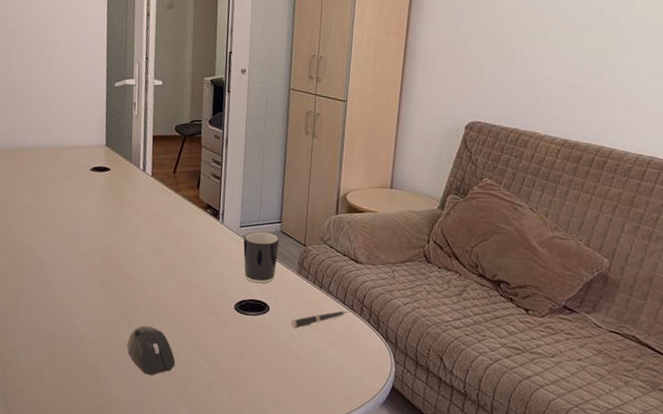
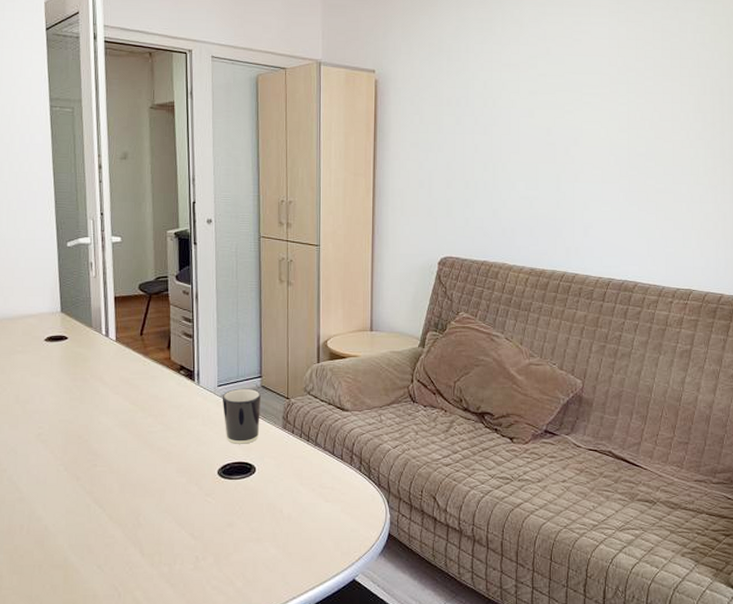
mouse: present [126,325,176,376] -> none [100,505,157,560]
pen: present [291,310,350,329] -> none [280,461,340,487]

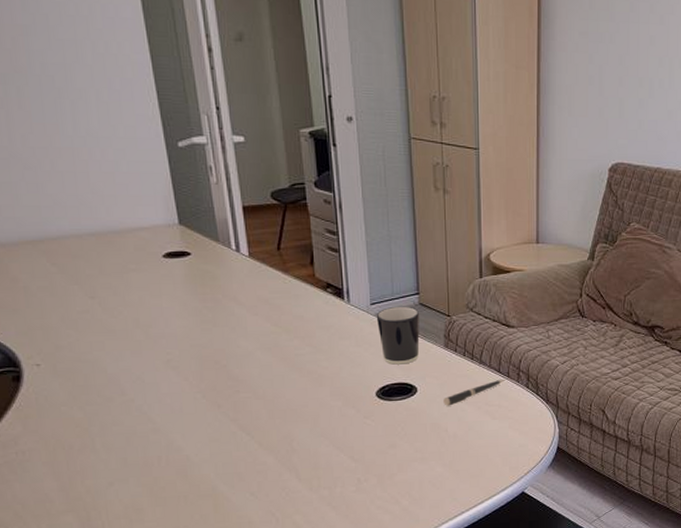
pen: none [280,461,340,487] -> present [443,378,507,406]

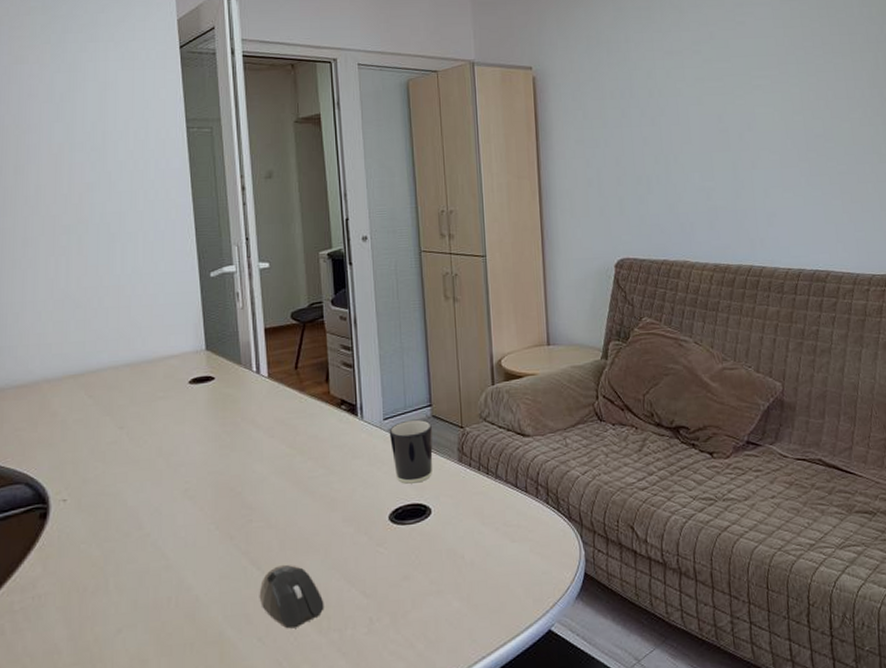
mouse: none [249,431,314,486] -> present [259,564,324,629]
pen: present [443,378,507,406] -> none [459,494,525,529]

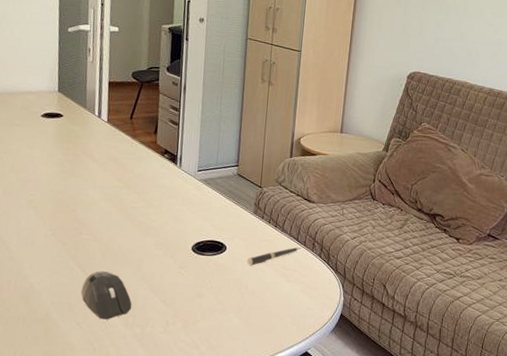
mug: present [389,419,433,484] -> none [200,174,237,225]
pen: none [459,494,525,529] -> present [247,247,303,266]

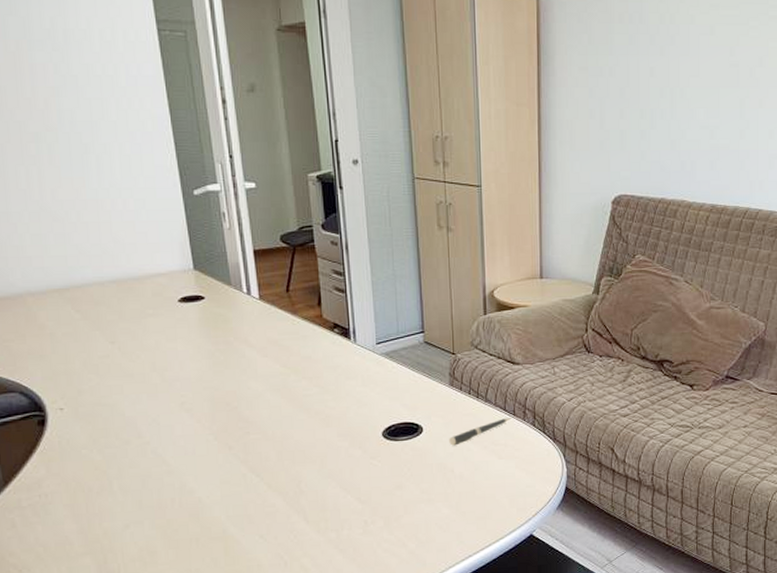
mouse: present [81,270,132,320] -> none [259,472,322,528]

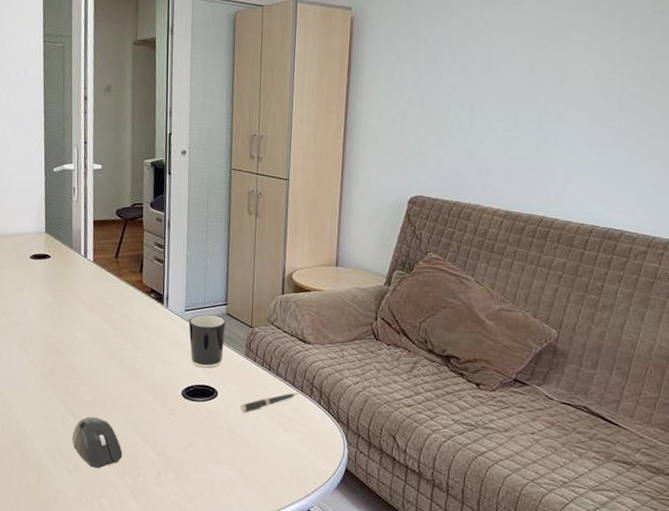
mouse: none [259,472,322,528] -> present [72,416,123,469]
mug: none [381,344,425,404] -> present [188,314,227,368]

